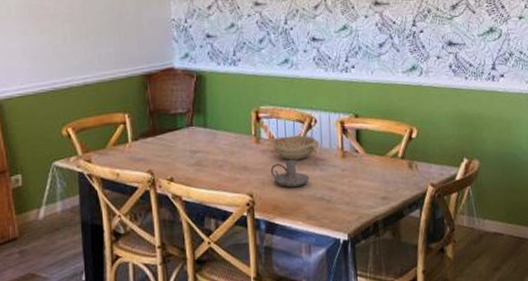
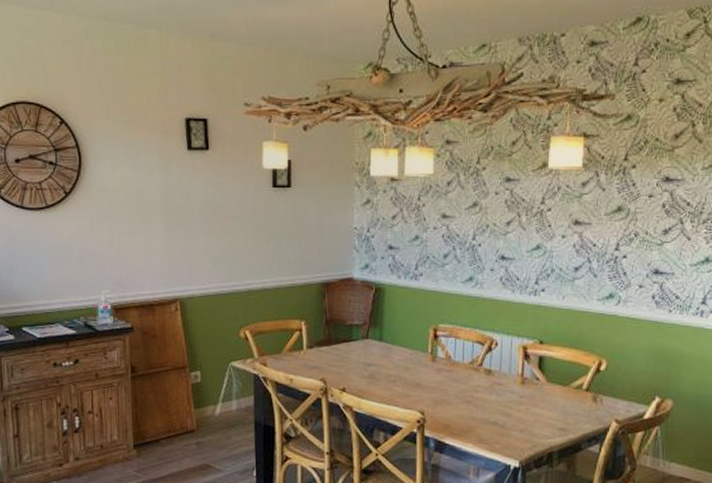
candle holder: present [270,159,309,187] -> none [444,381,484,409]
decorative bowl: present [271,135,320,161] -> none [448,357,499,382]

